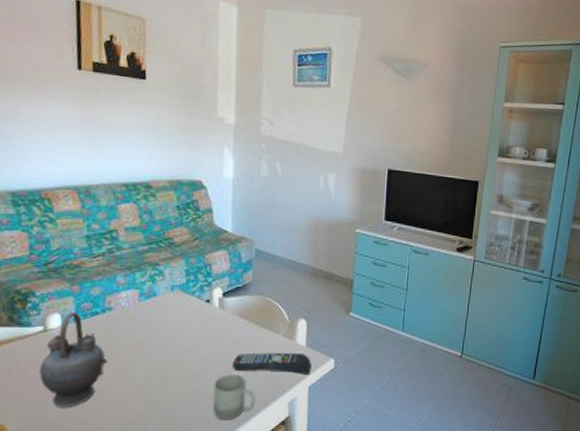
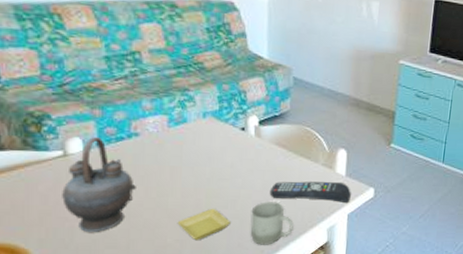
saucer: none [143,381,194,416] -> present [177,208,230,241]

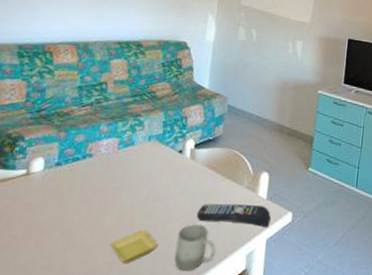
teapot: present [62,137,136,232] -> none [15,157,81,252]

